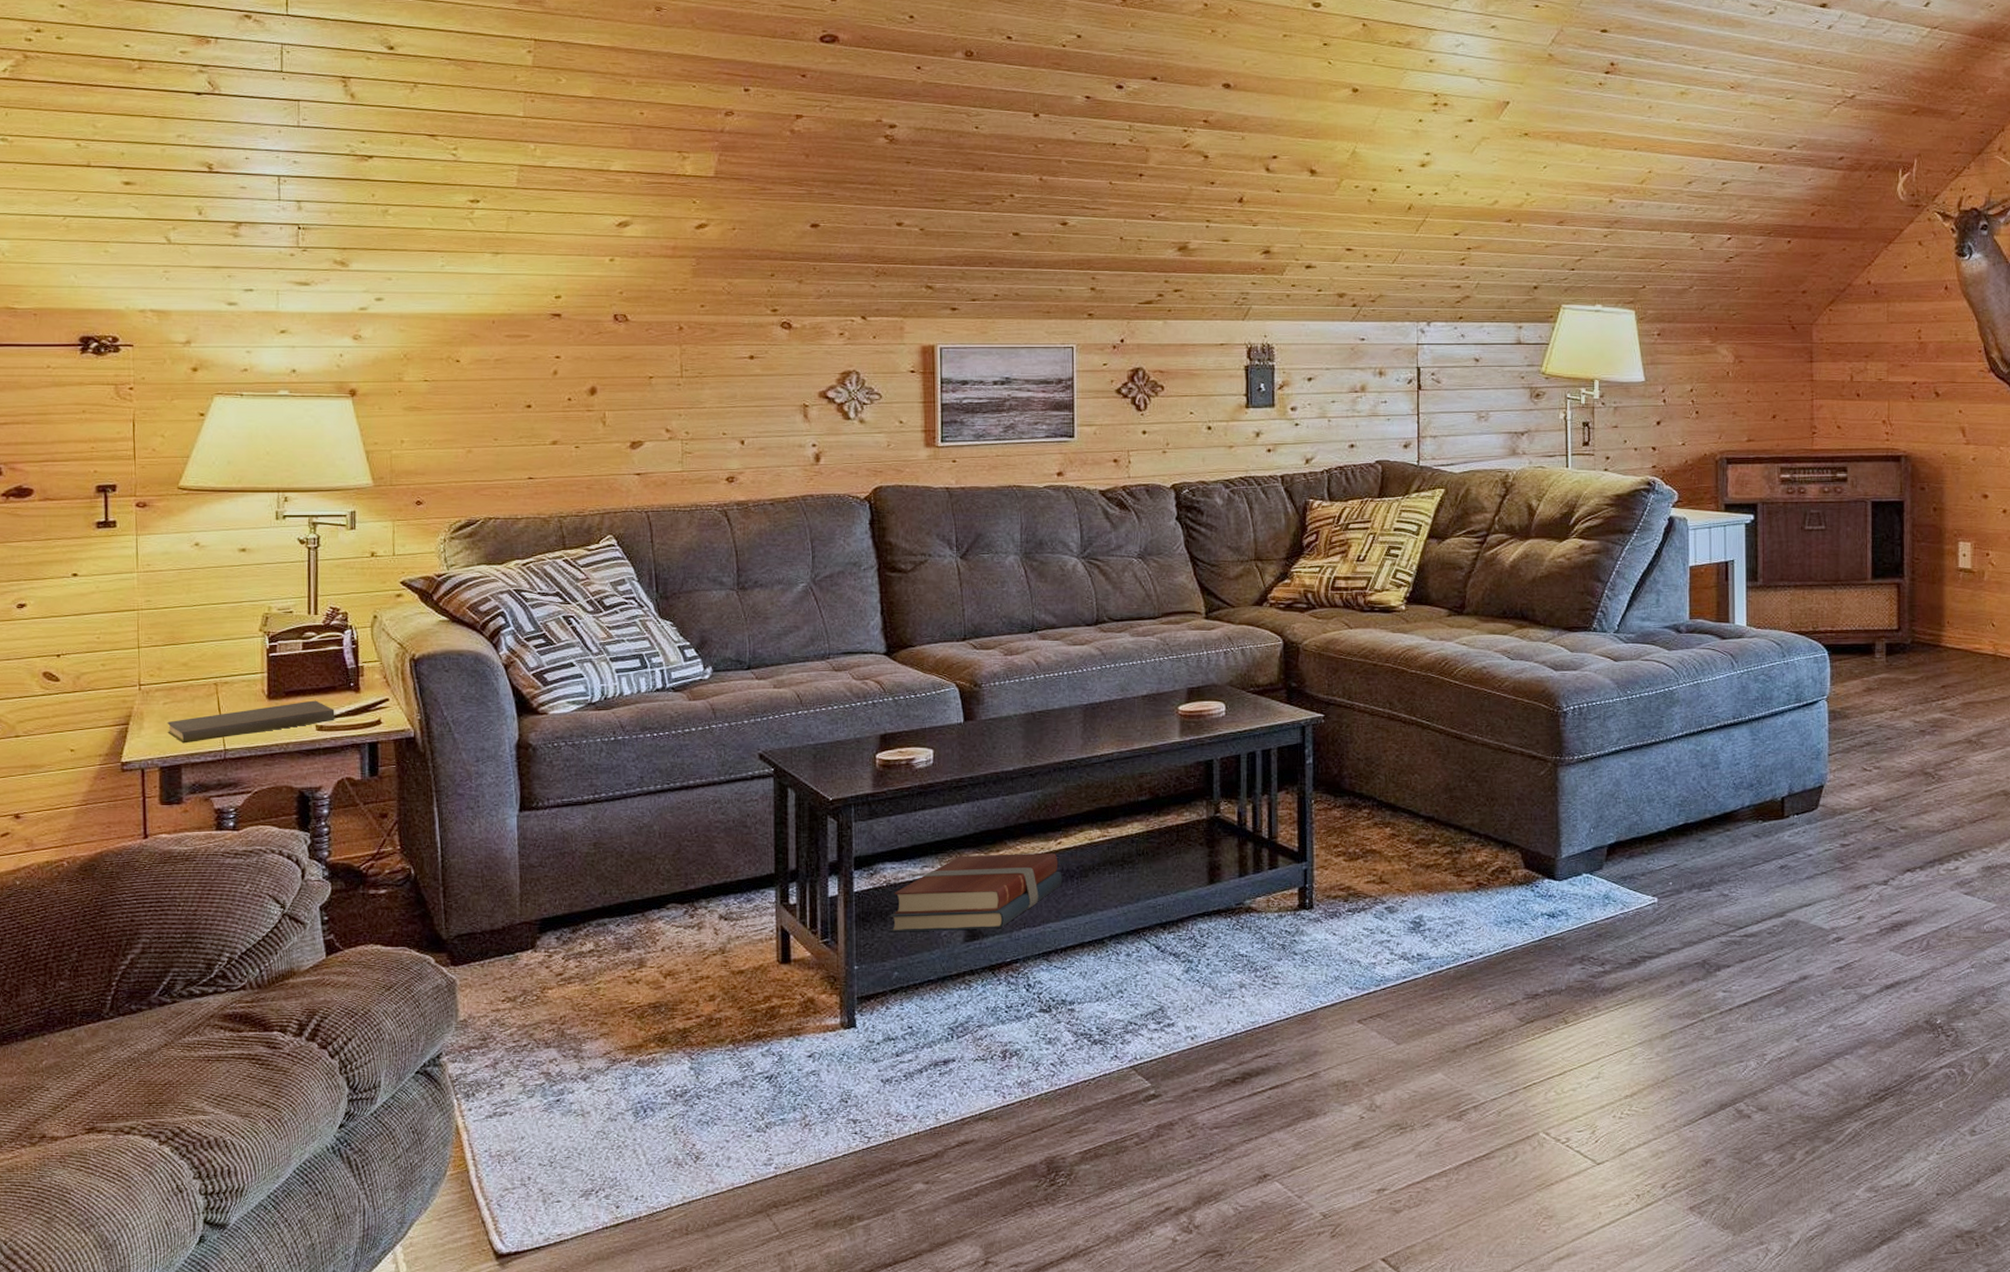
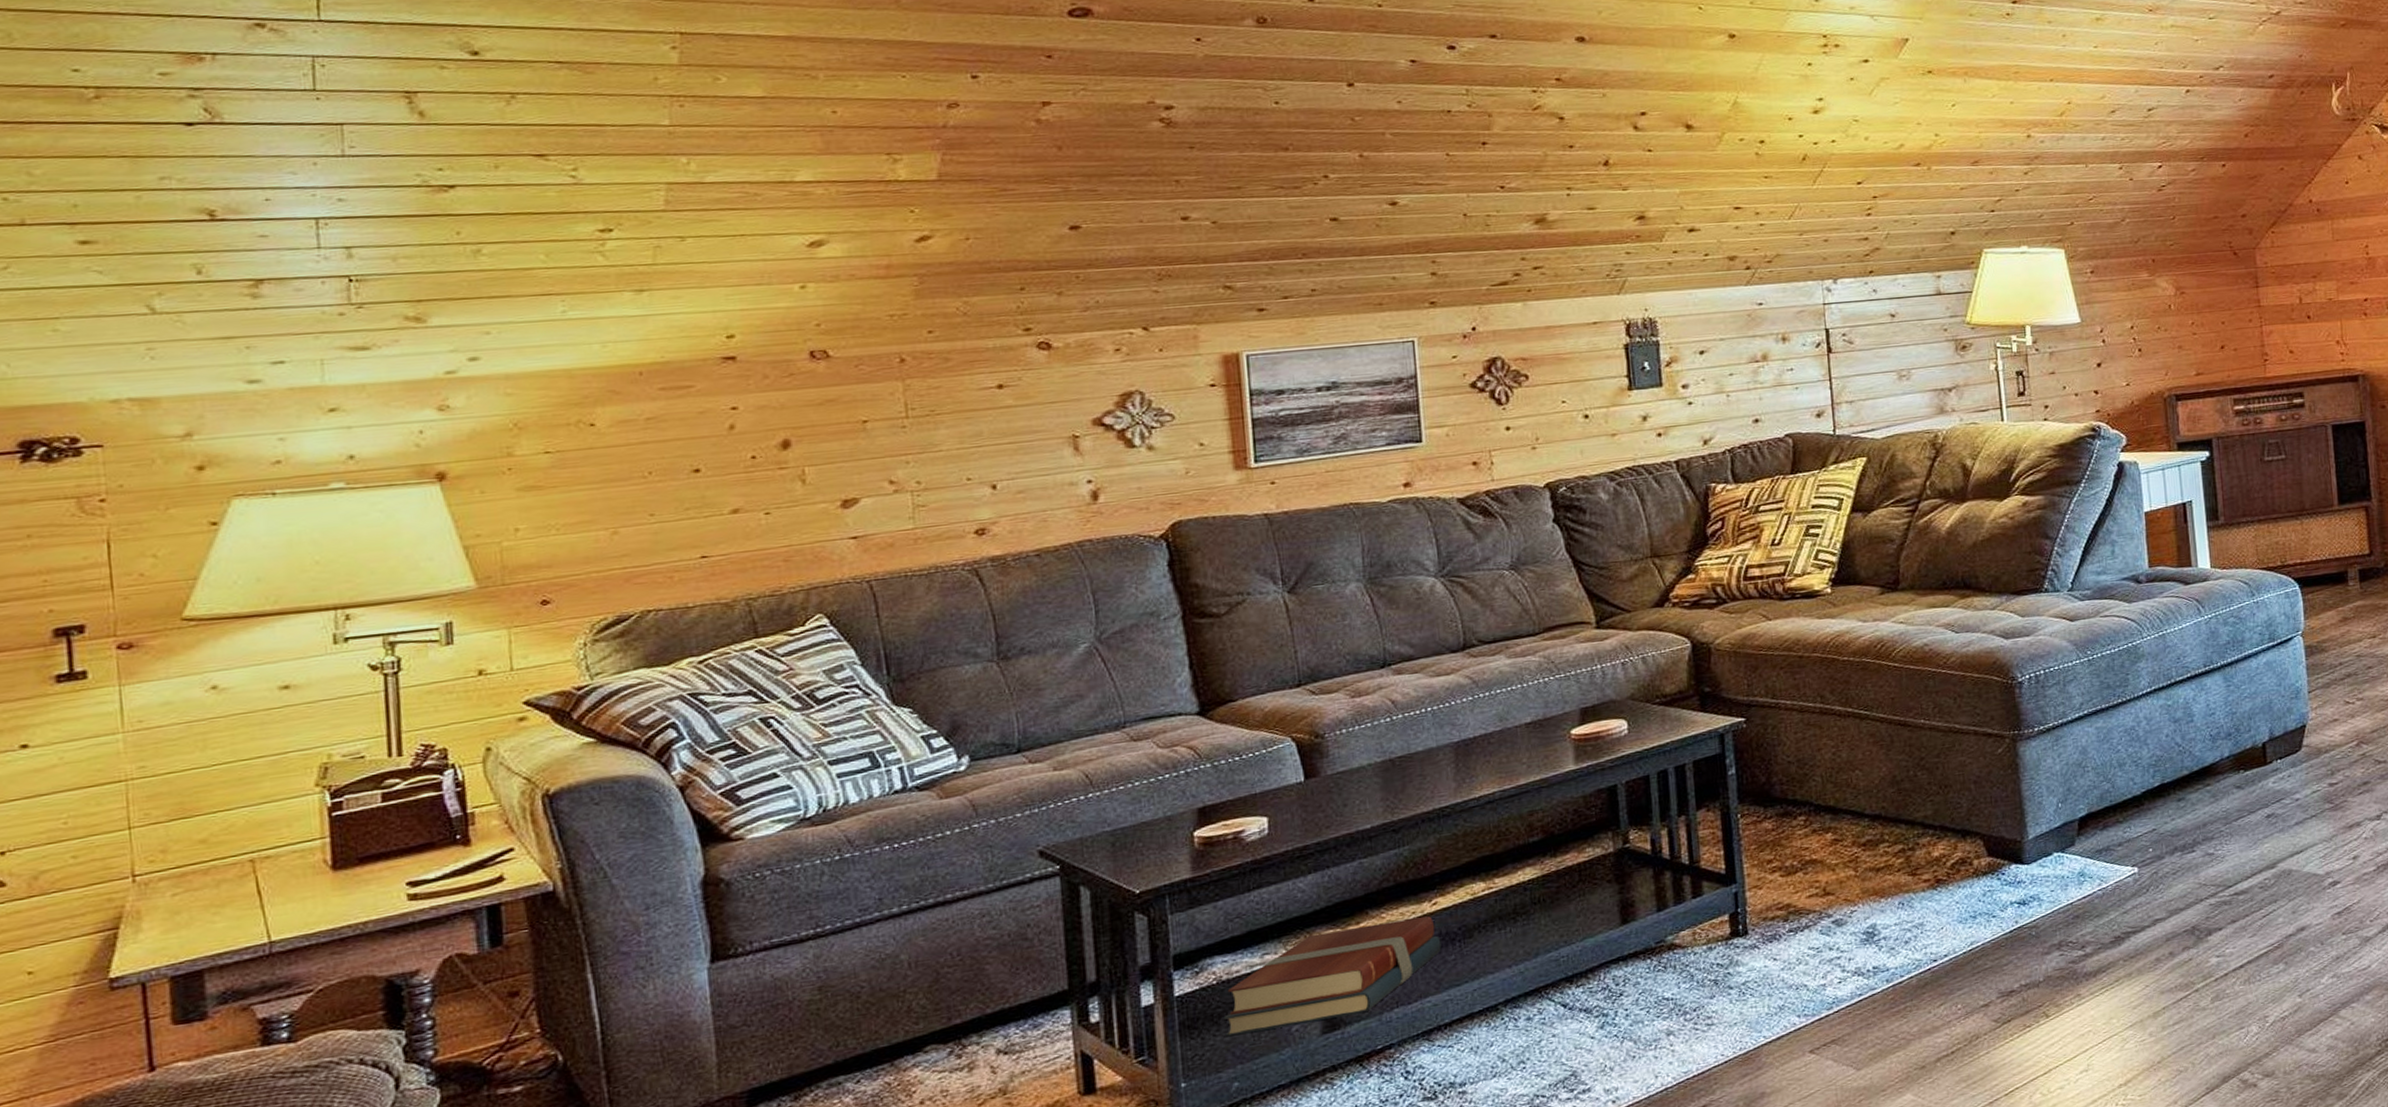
hardcover book: present [167,700,335,744] -> none [178,863,436,943]

